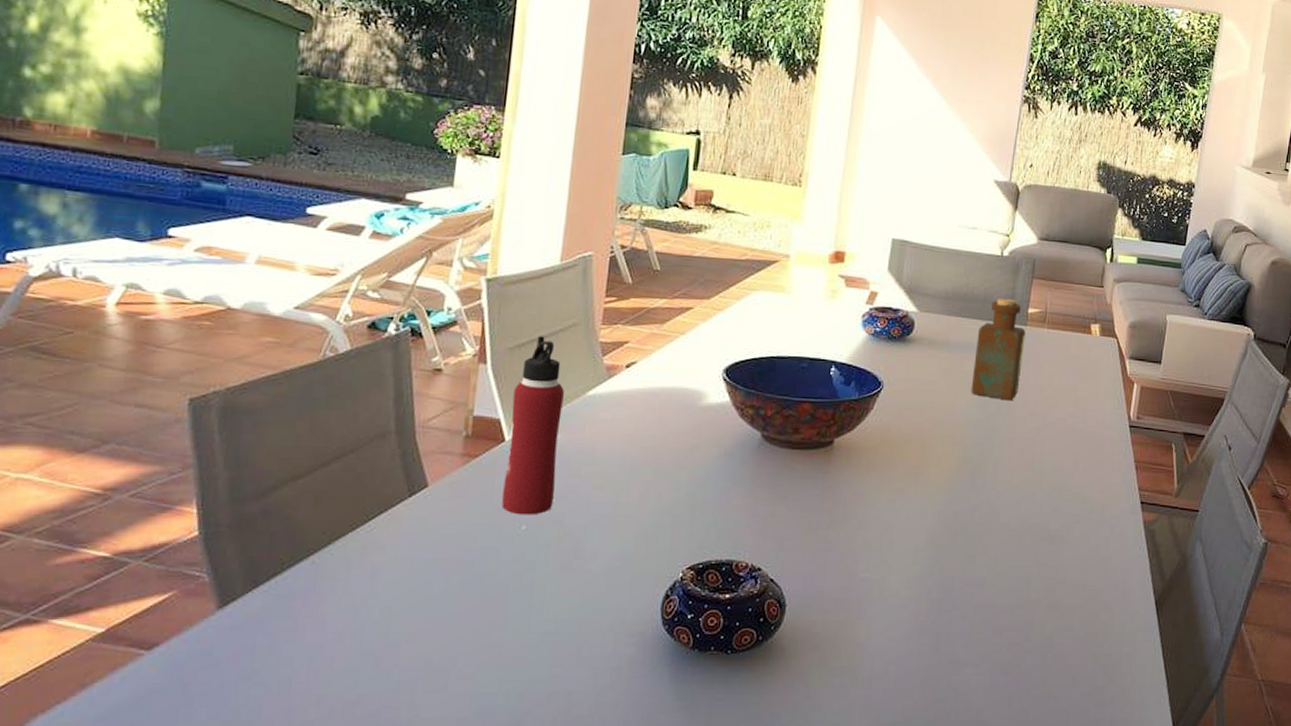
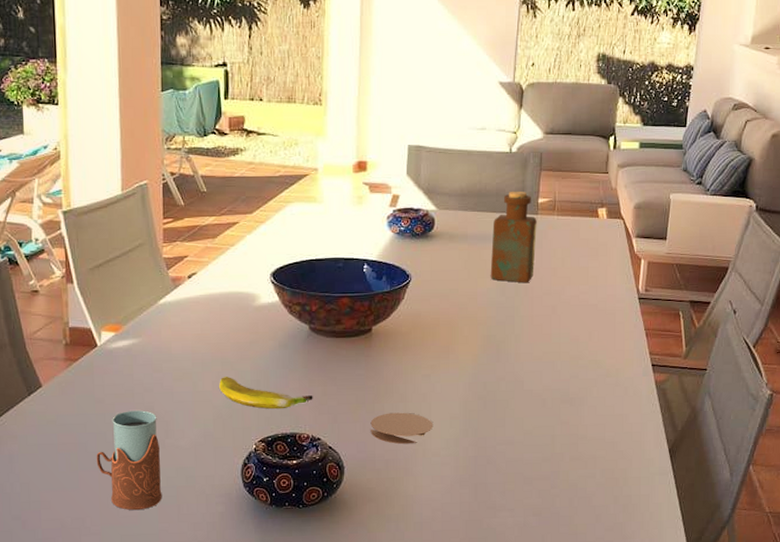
drinking glass: none [482,523,567,648] -> present [96,410,162,510]
water bottle: present [502,336,565,515] -> none [98,256,143,405]
banana: none [647,488,758,531] -> present [219,377,313,410]
coaster: none [821,541,895,581] -> present [370,412,434,445]

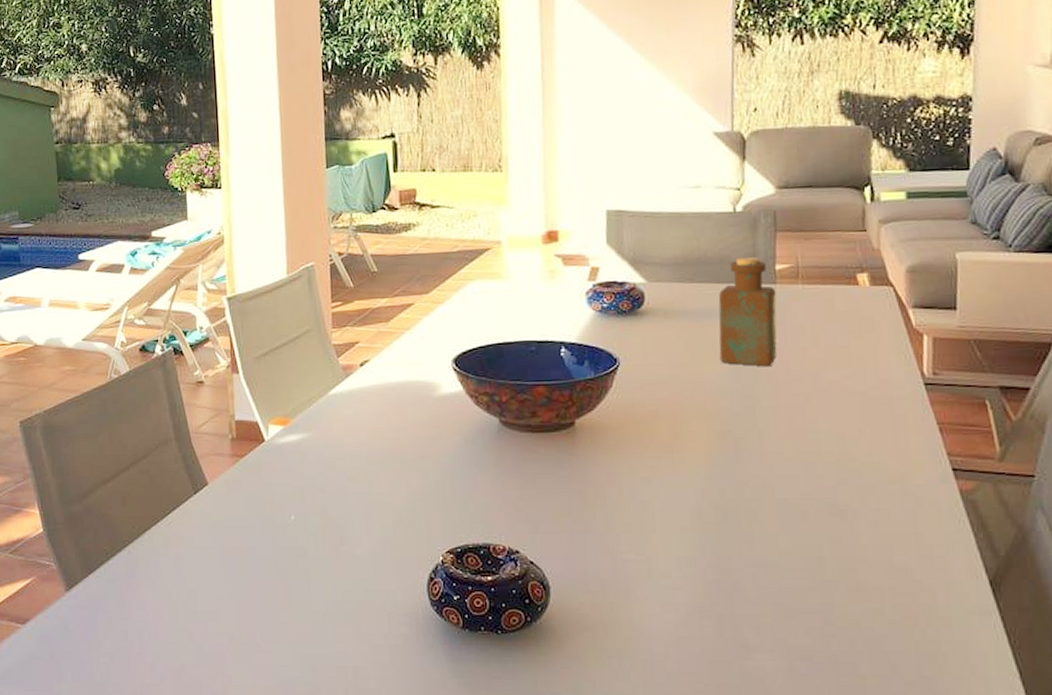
drinking glass: present [96,410,162,510] -> none [265,513,339,626]
banana: present [219,377,313,410] -> none [398,477,508,516]
coaster: present [370,412,434,445] -> none [579,522,659,562]

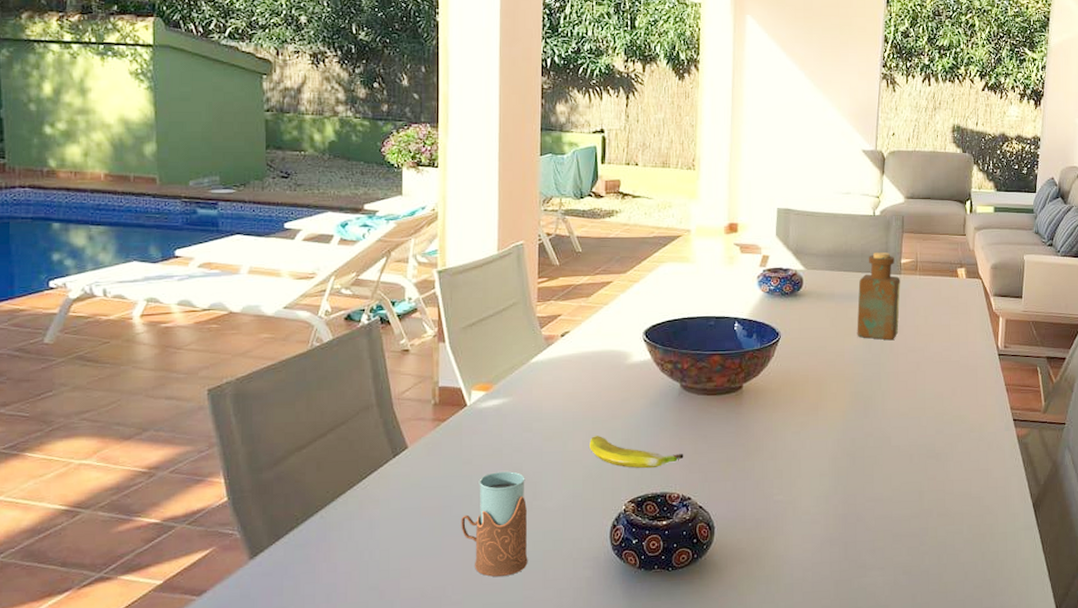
drinking glass: none [265,513,339,626] -> present [461,471,528,577]
banana: none [398,477,508,516] -> present [590,436,684,469]

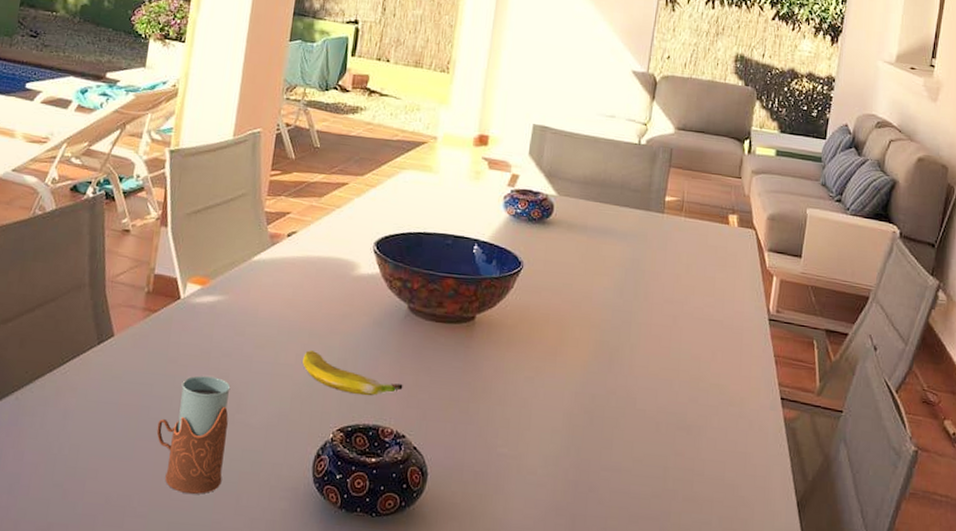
bottle: present [857,251,901,341] -> none [608,185,663,287]

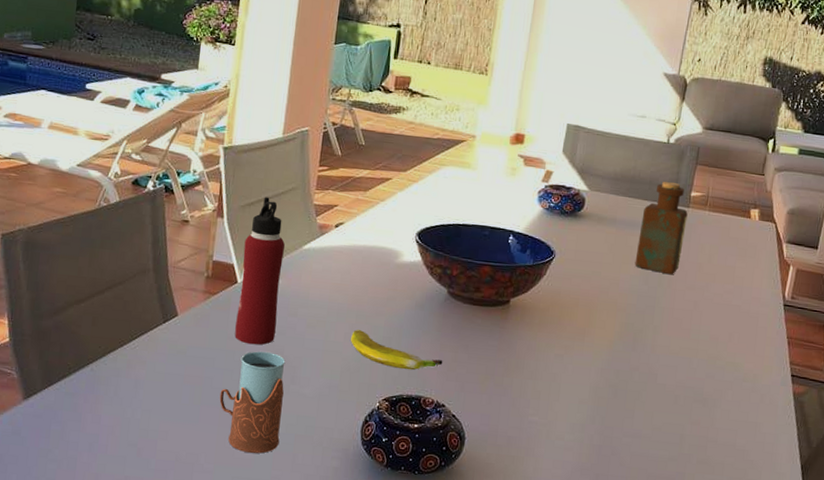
water bottle: none [175,204,234,369] -> present [235,197,286,345]
bottle: none [608,185,663,287] -> present [634,181,688,275]

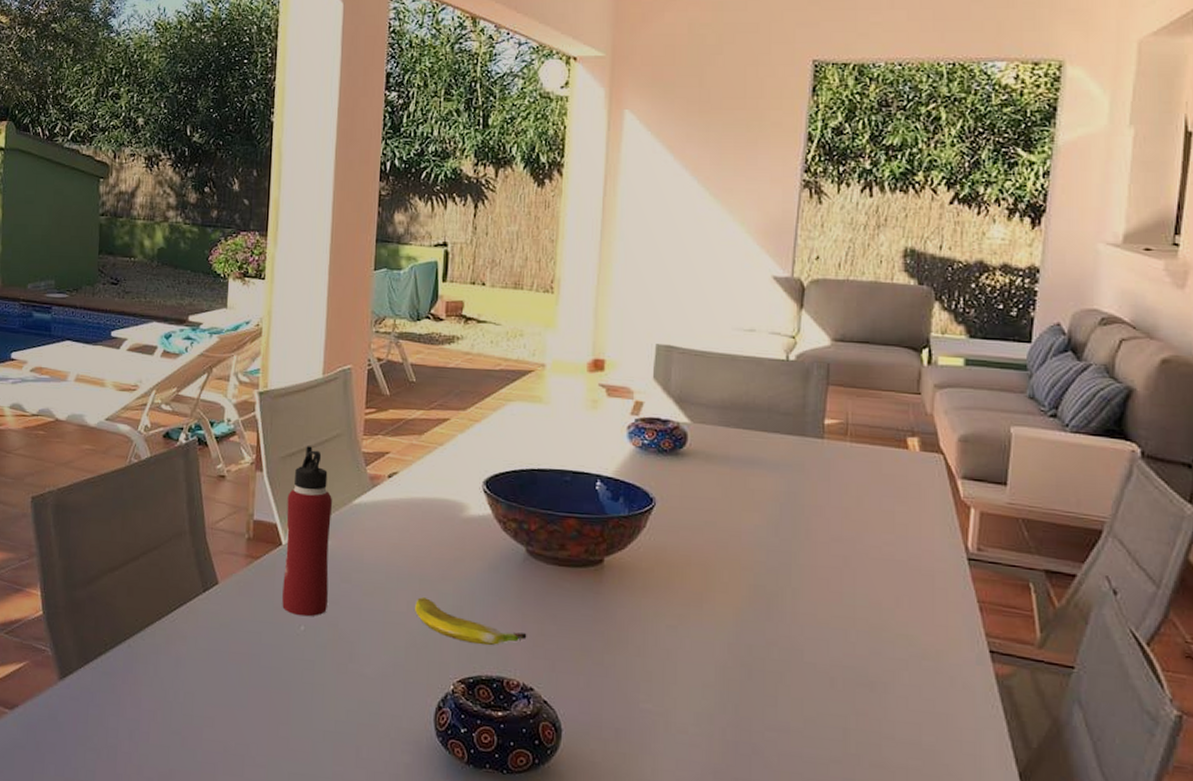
drinking glass: present [219,351,286,454] -> none [269,624,342,745]
bottle: present [634,181,688,275] -> none [759,407,823,524]

